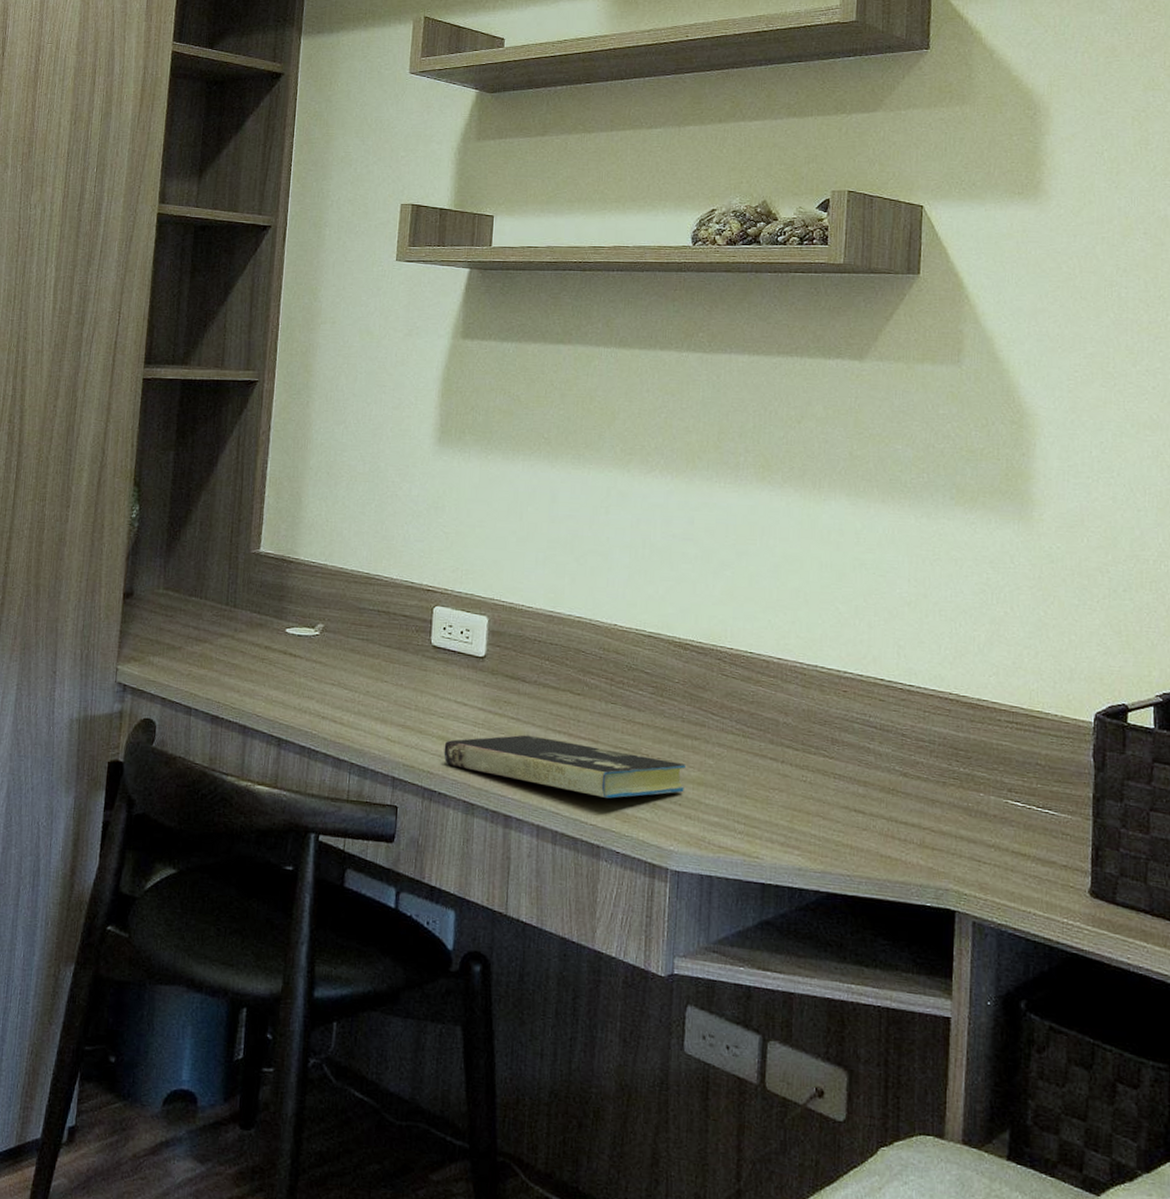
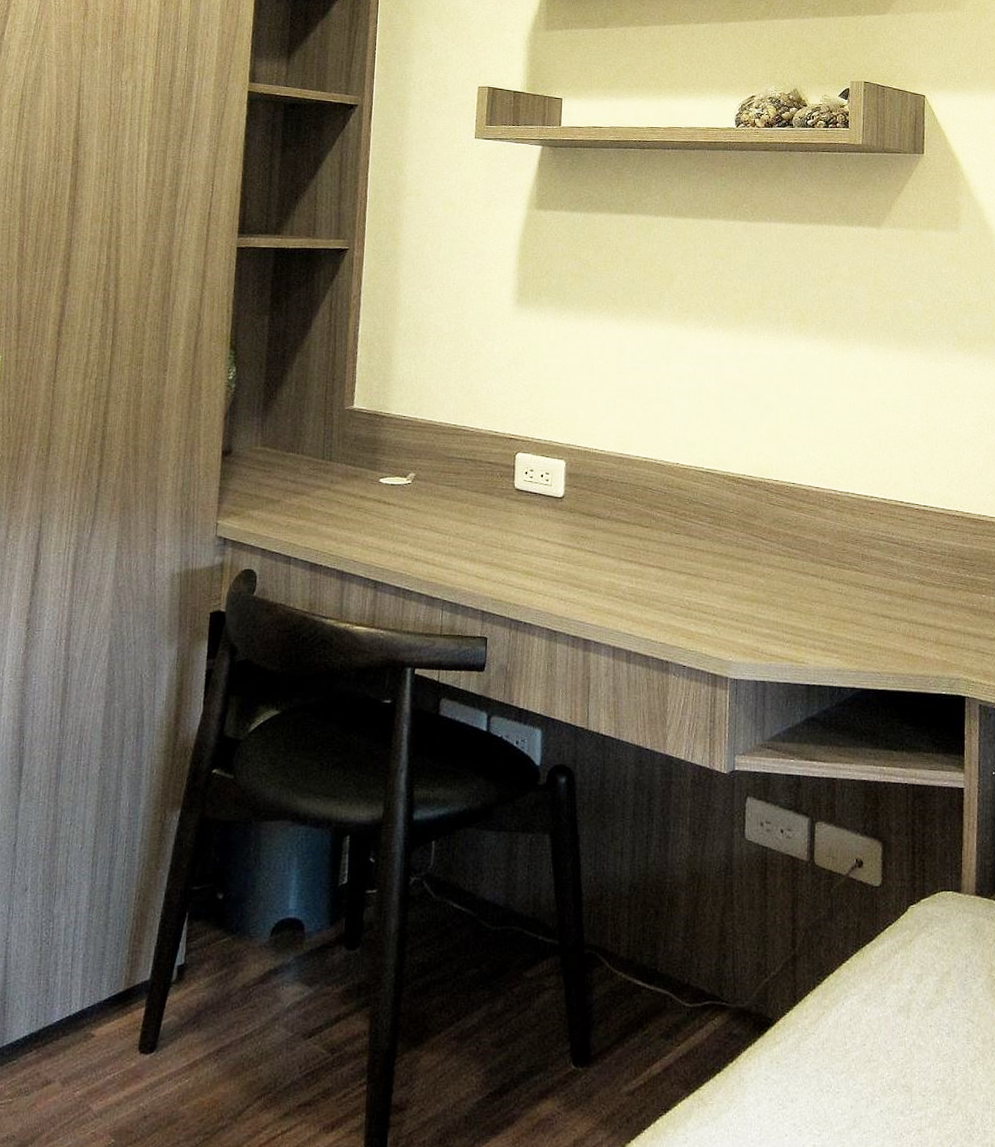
book: present [443,735,687,798] -> none [528,566,742,618]

